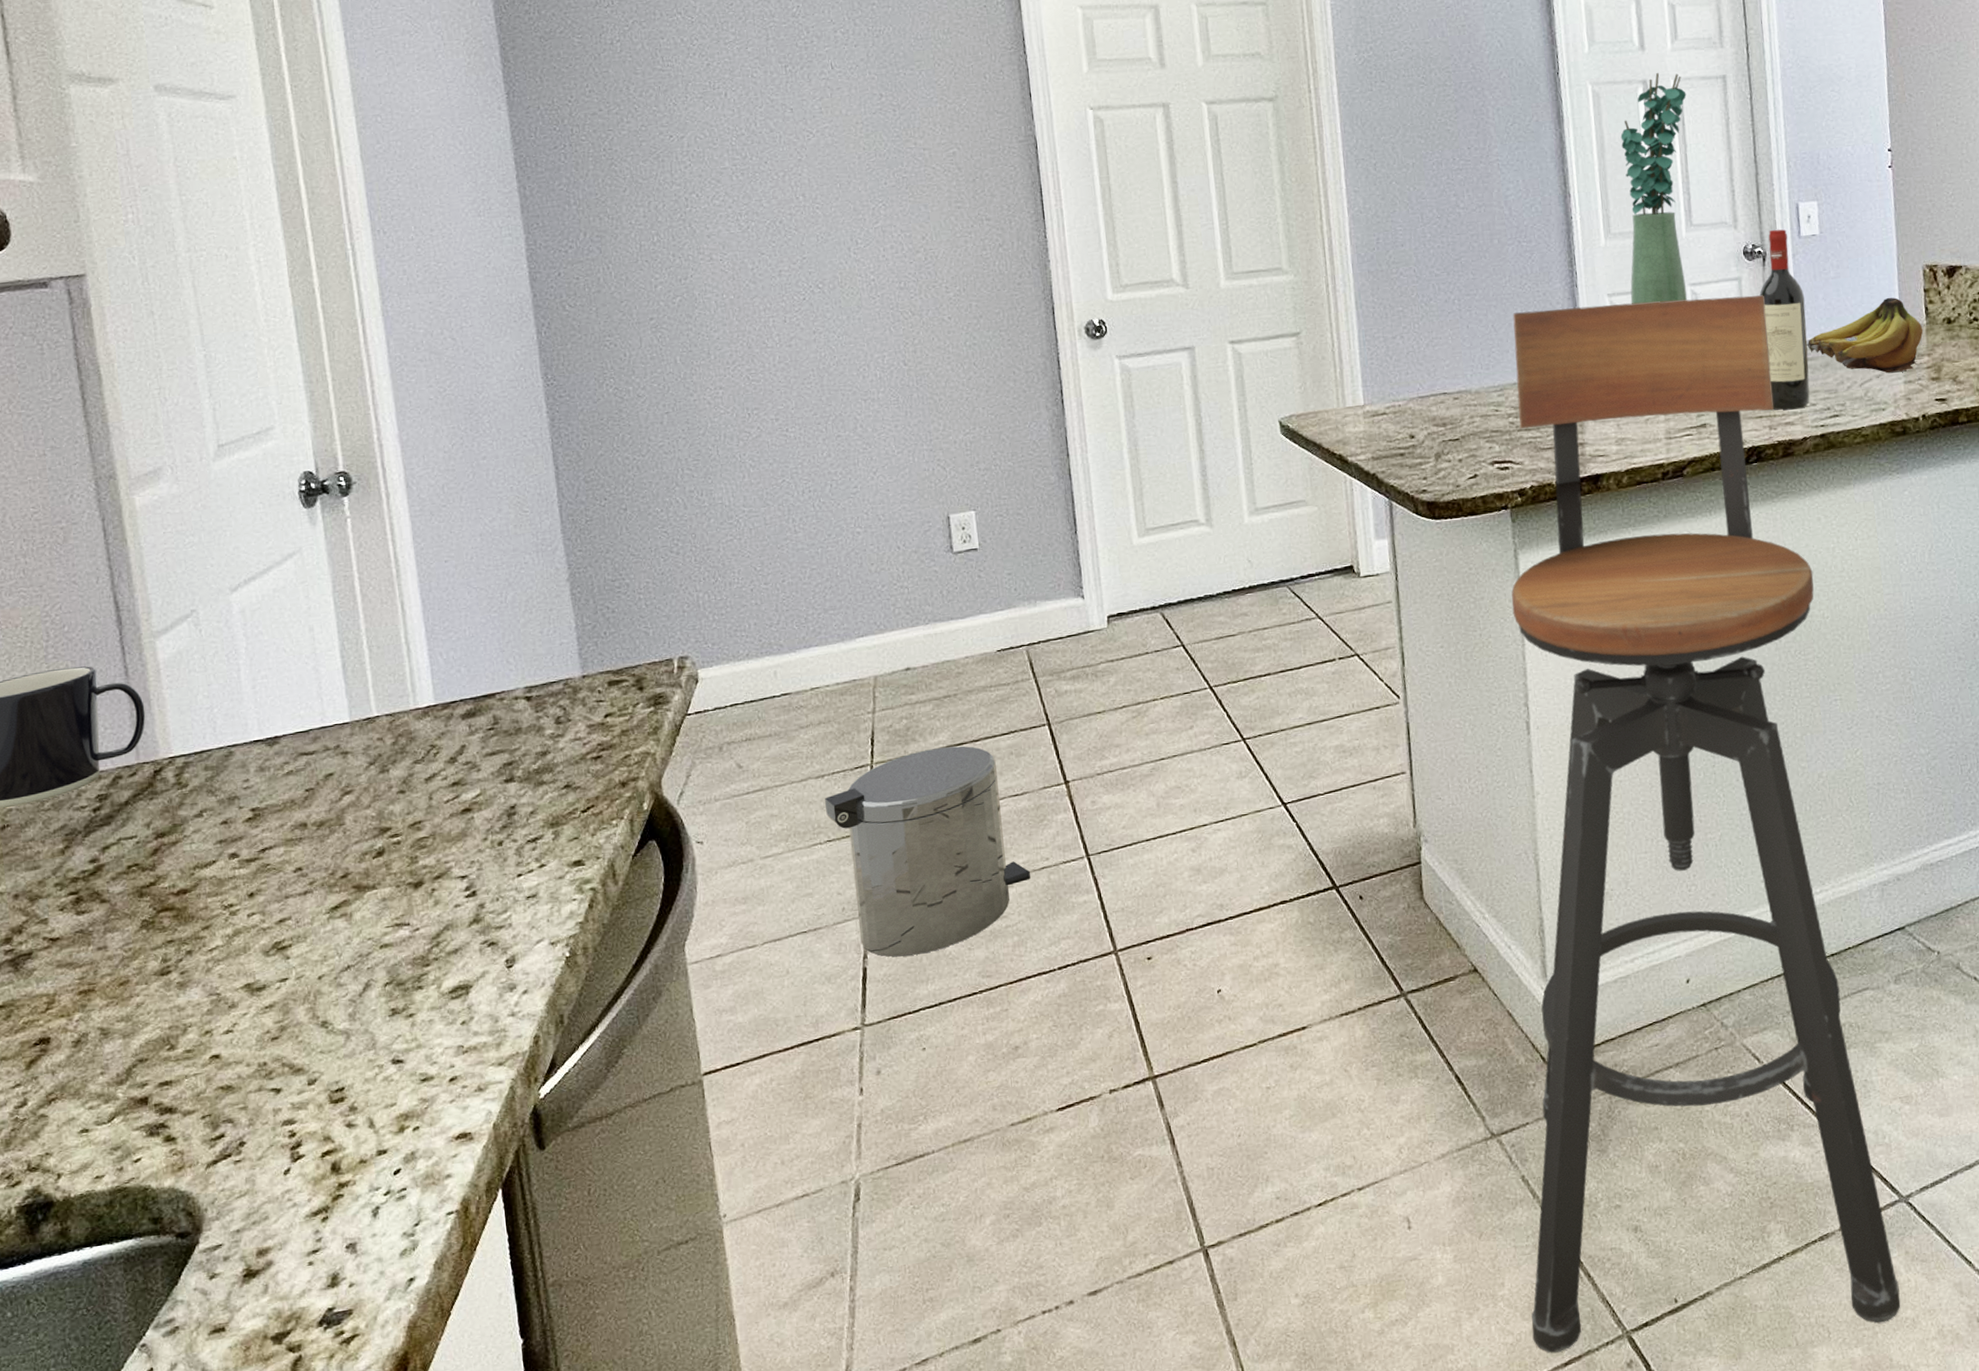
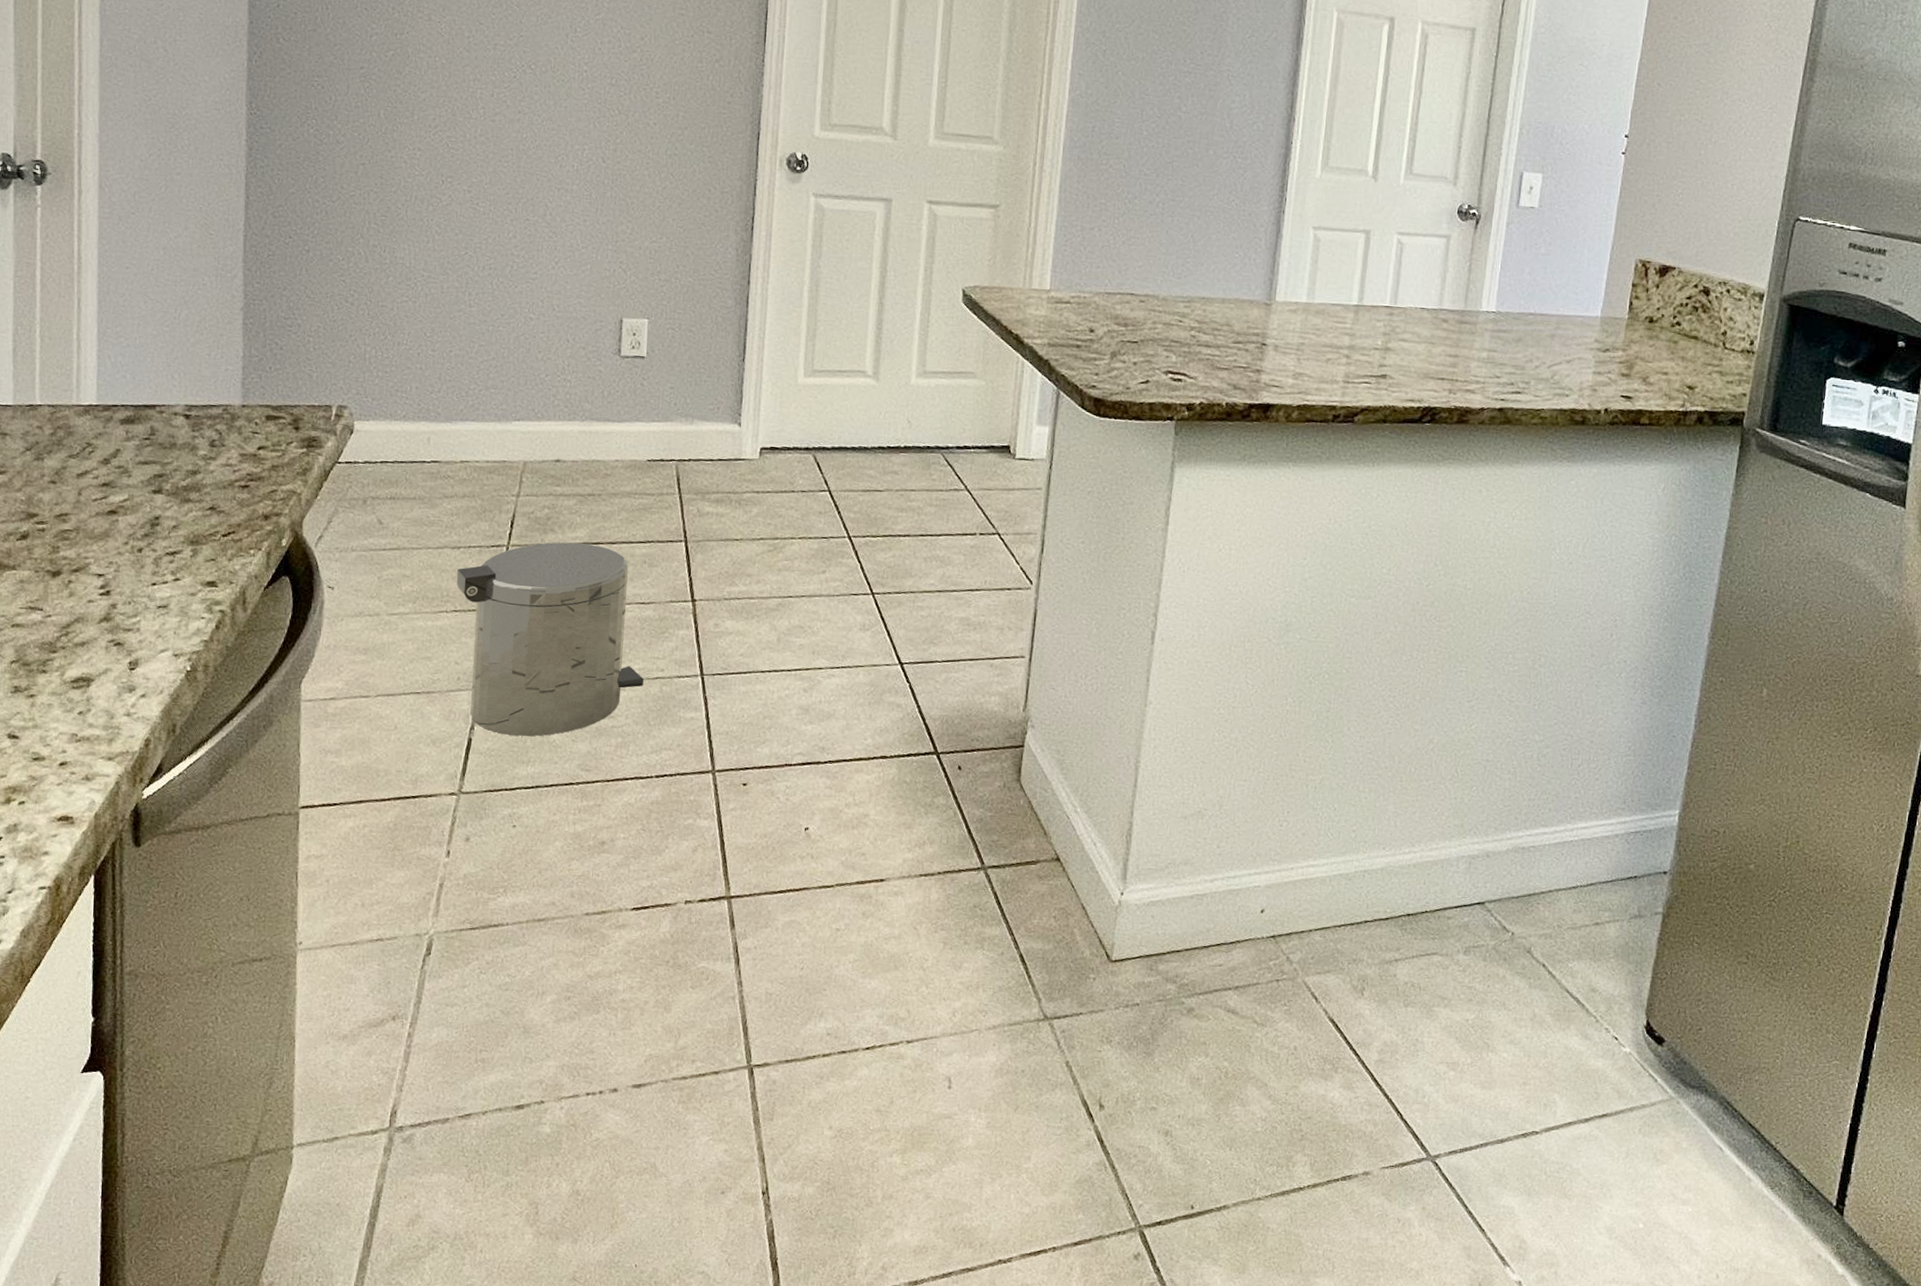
bar stool: present [1511,295,1901,1353] -> none [1048,227,1470,1268]
vase: present [1620,73,1687,304] -> none [1335,13,1432,249]
wine bottle: present [1759,229,1810,410] -> none [1456,194,1511,378]
fruit: present [1807,297,1923,373] -> none [1503,284,1623,362]

